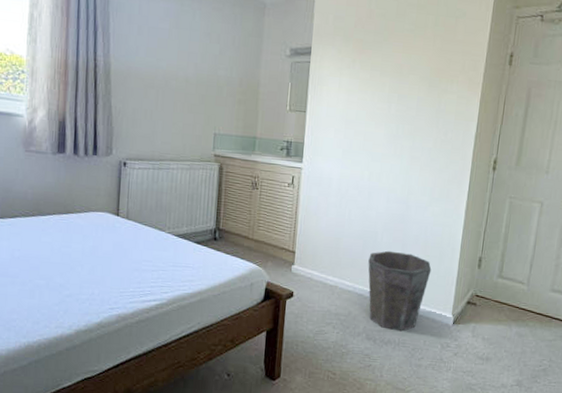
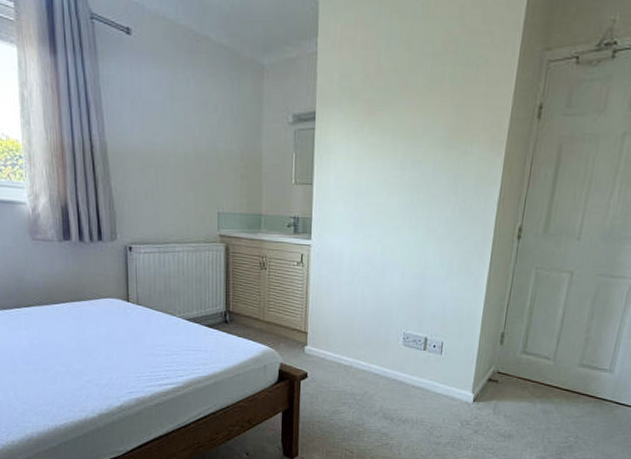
waste bin: present [368,250,432,332] -> none [383,328,450,410]

